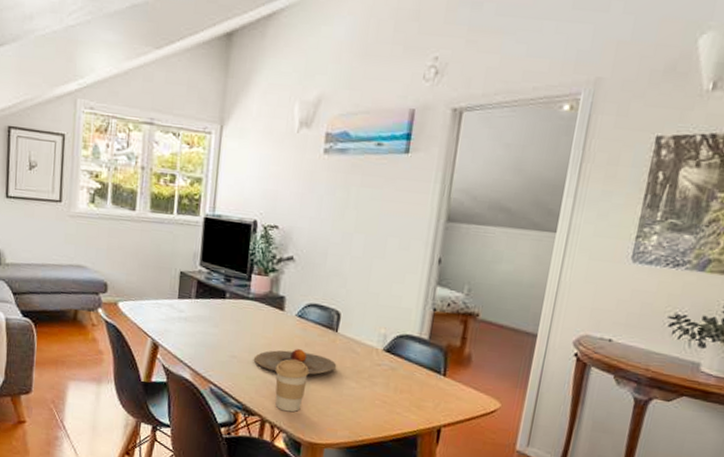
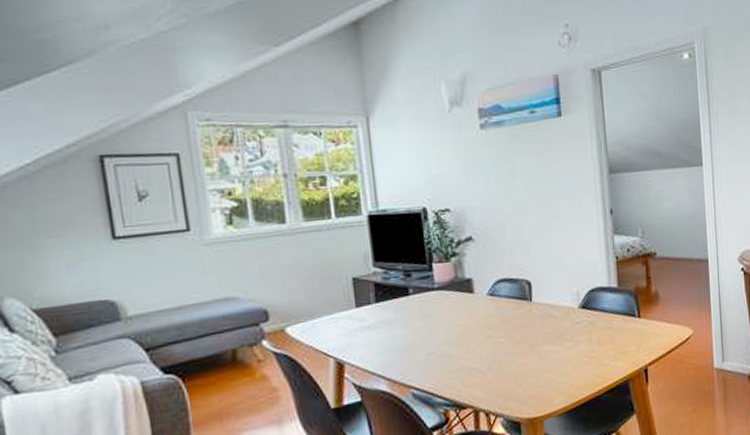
plate: present [253,349,337,375] -> none [452,327,539,357]
coffee cup: present [275,359,310,412] -> none [477,339,513,395]

